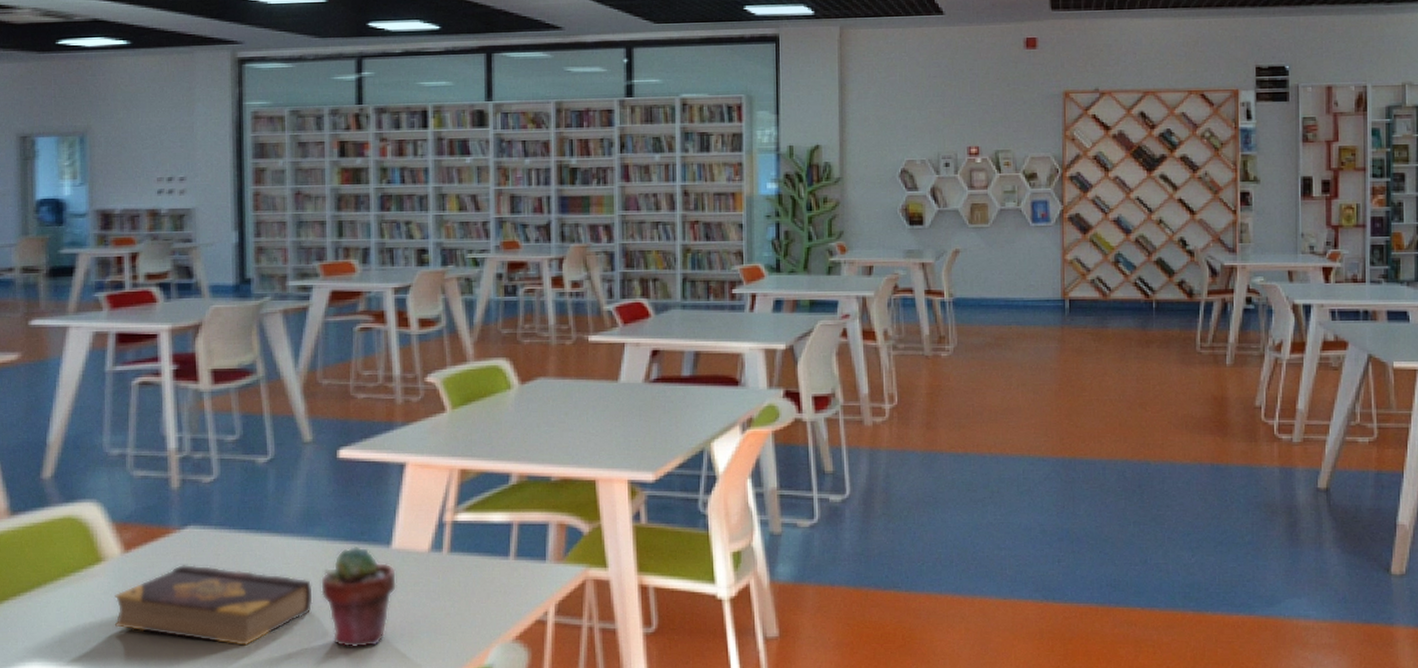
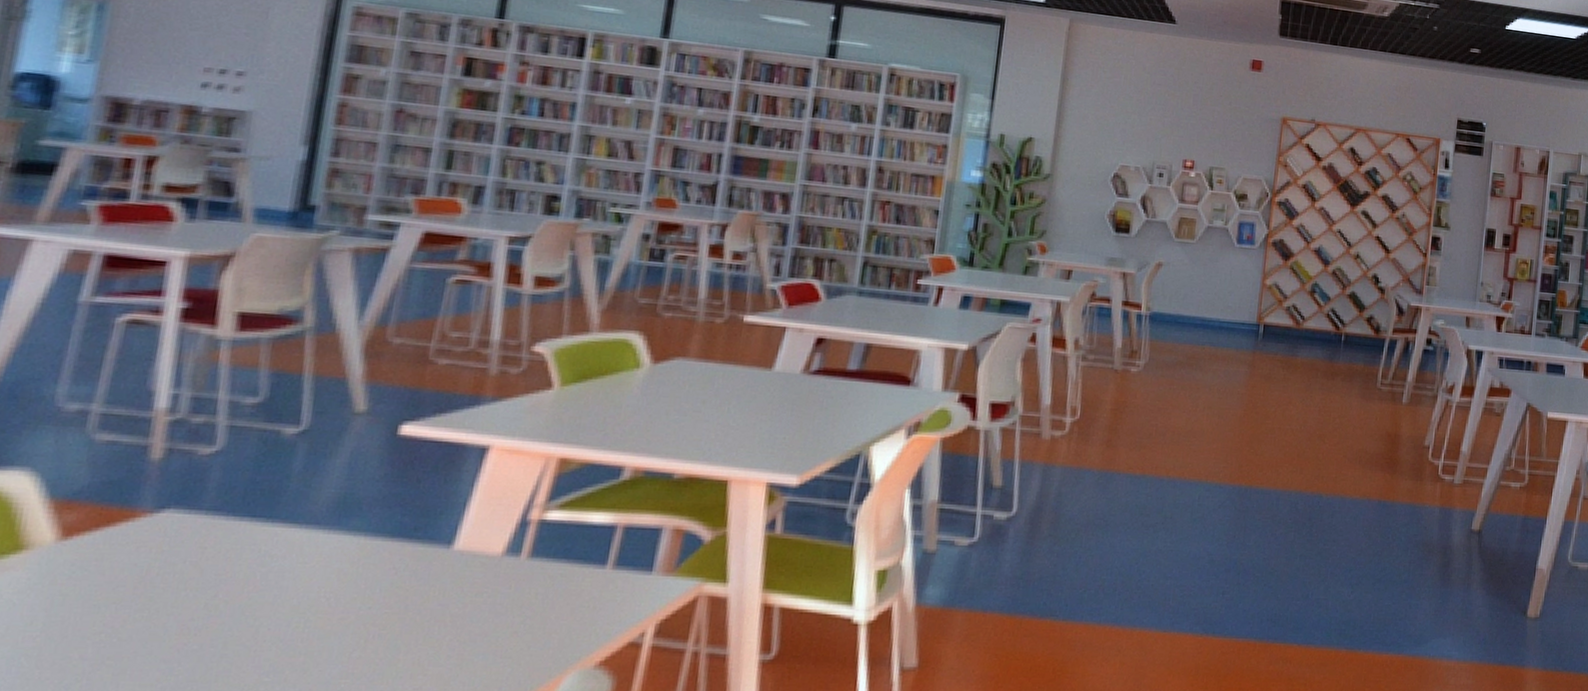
book: present [114,565,313,646] -> none [26,559,335,667]
potted succulent: present [320,545,397,648] -> none [345,544,455,673]

